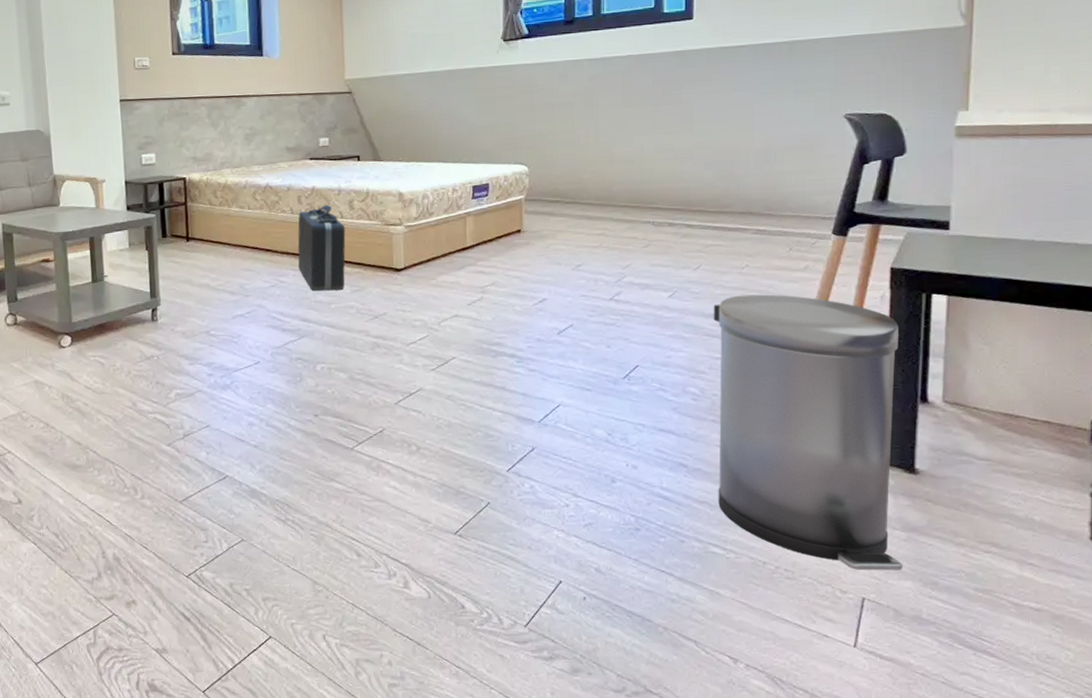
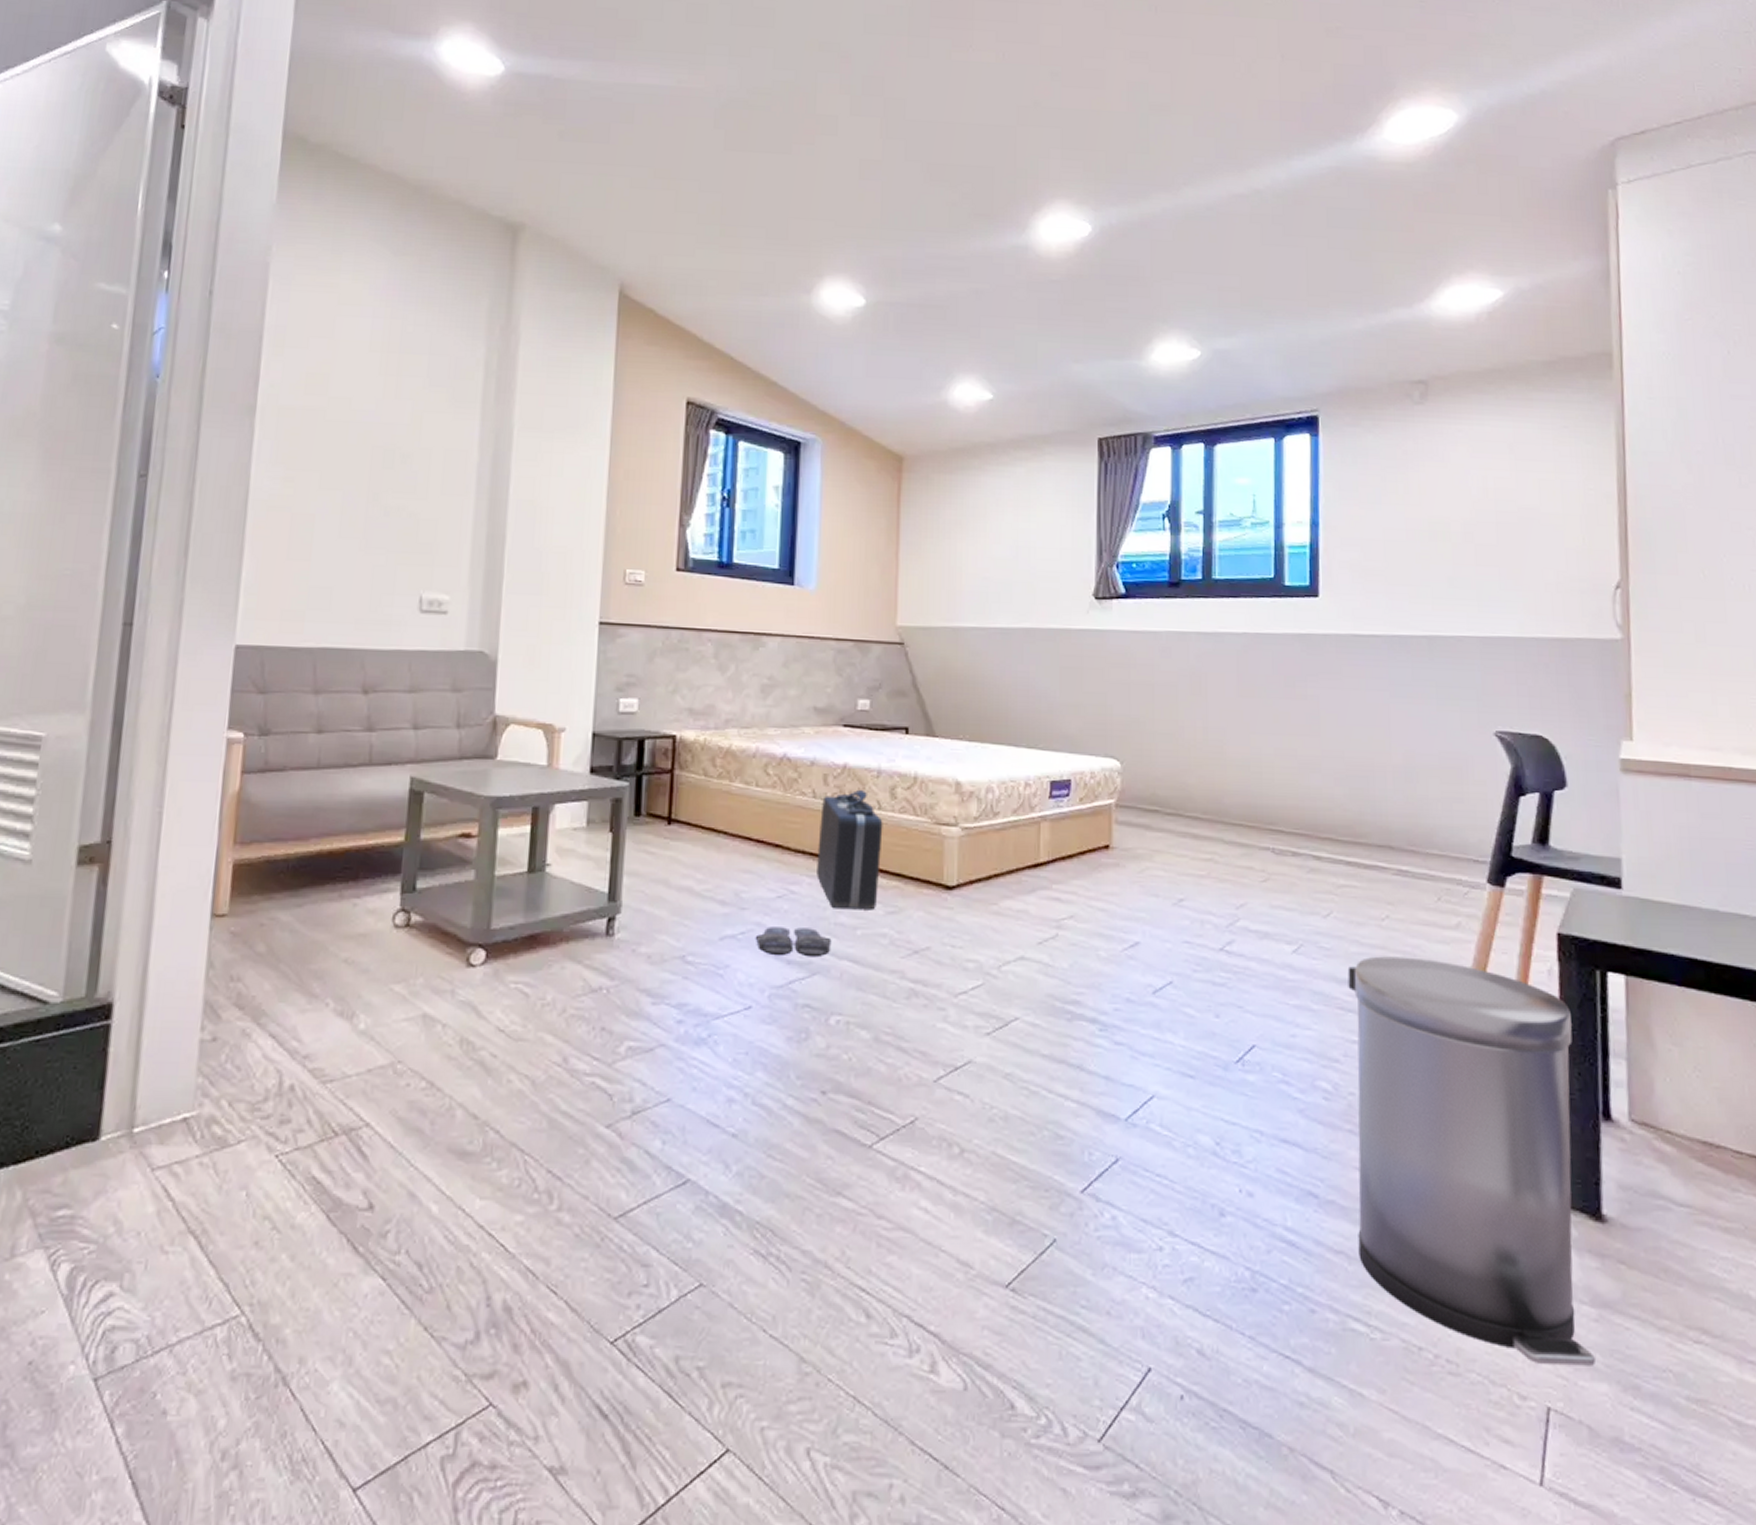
slippers: none [259,306,314,326] -> present [756,927,832,956]

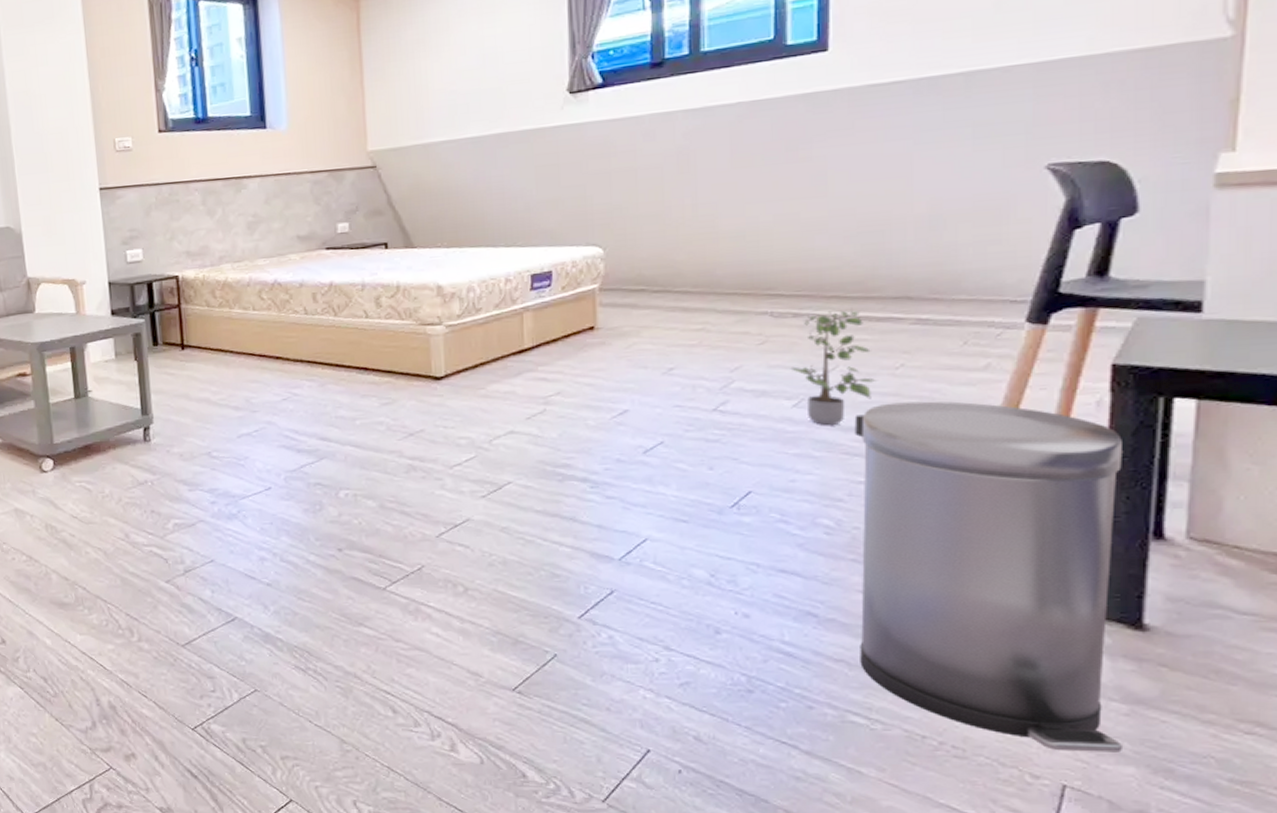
slippers: present [756,927,832,956] -> none [268,422,334,446]
suitcase: present [817,789,883,910] -> none [313,302,372,405]
potted plant: none [1290,852,1367,977] -> present [790,308,878,426]

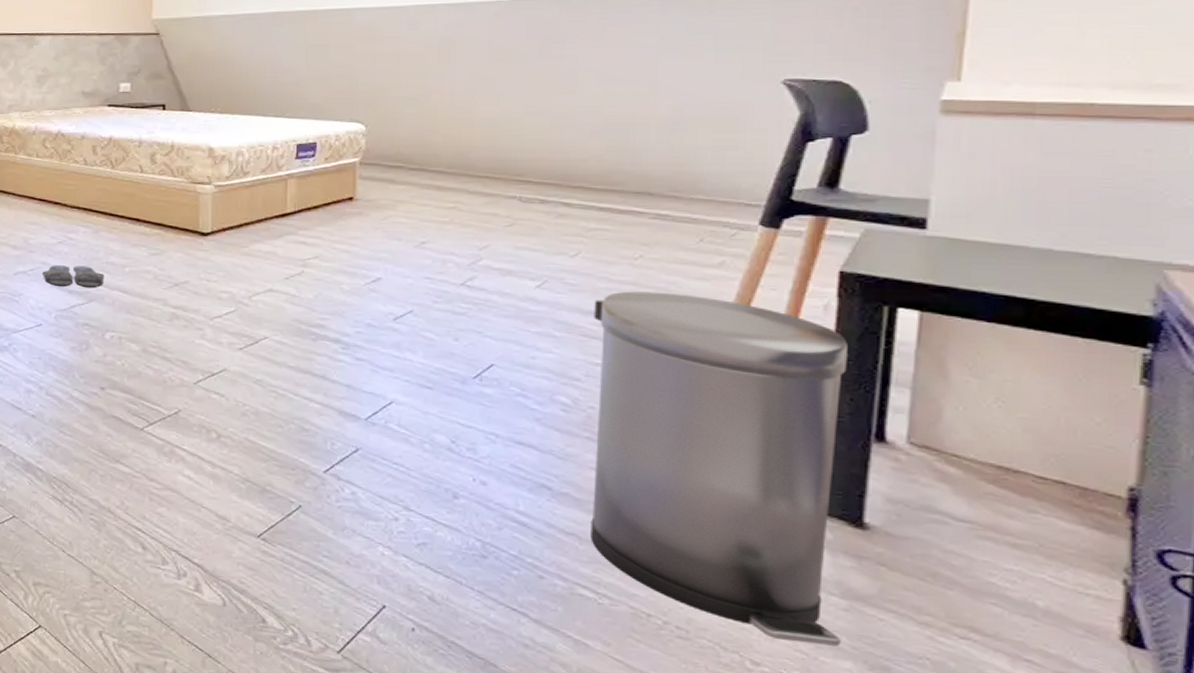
slippers: none [268,422,334,446] -> present [43,265,105,287]
potted plant: present [790,308,878,426] -> none [535,199,618,309]

